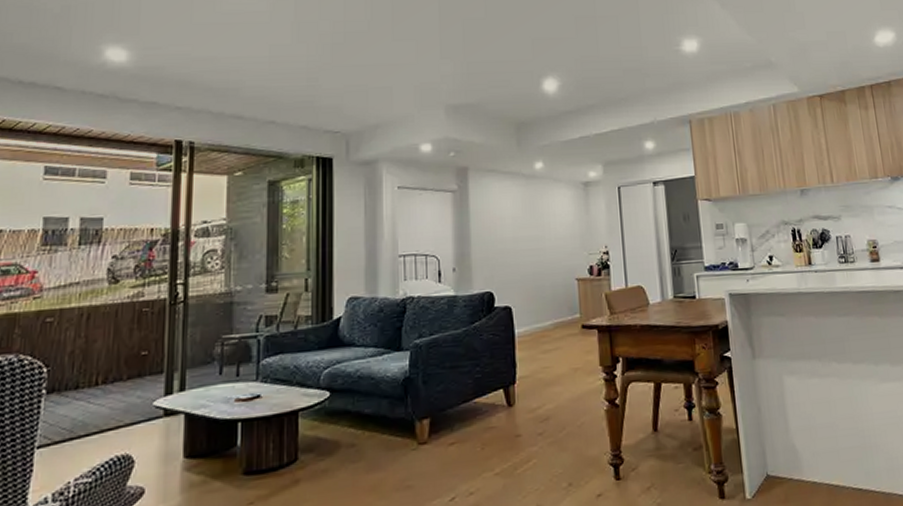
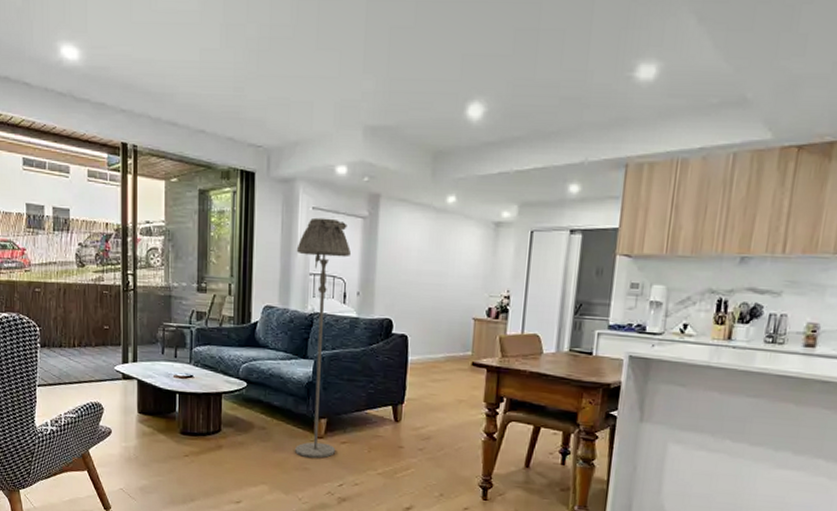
floor lamp: none [382,195,444,472] -> present [295,217,352,459]

